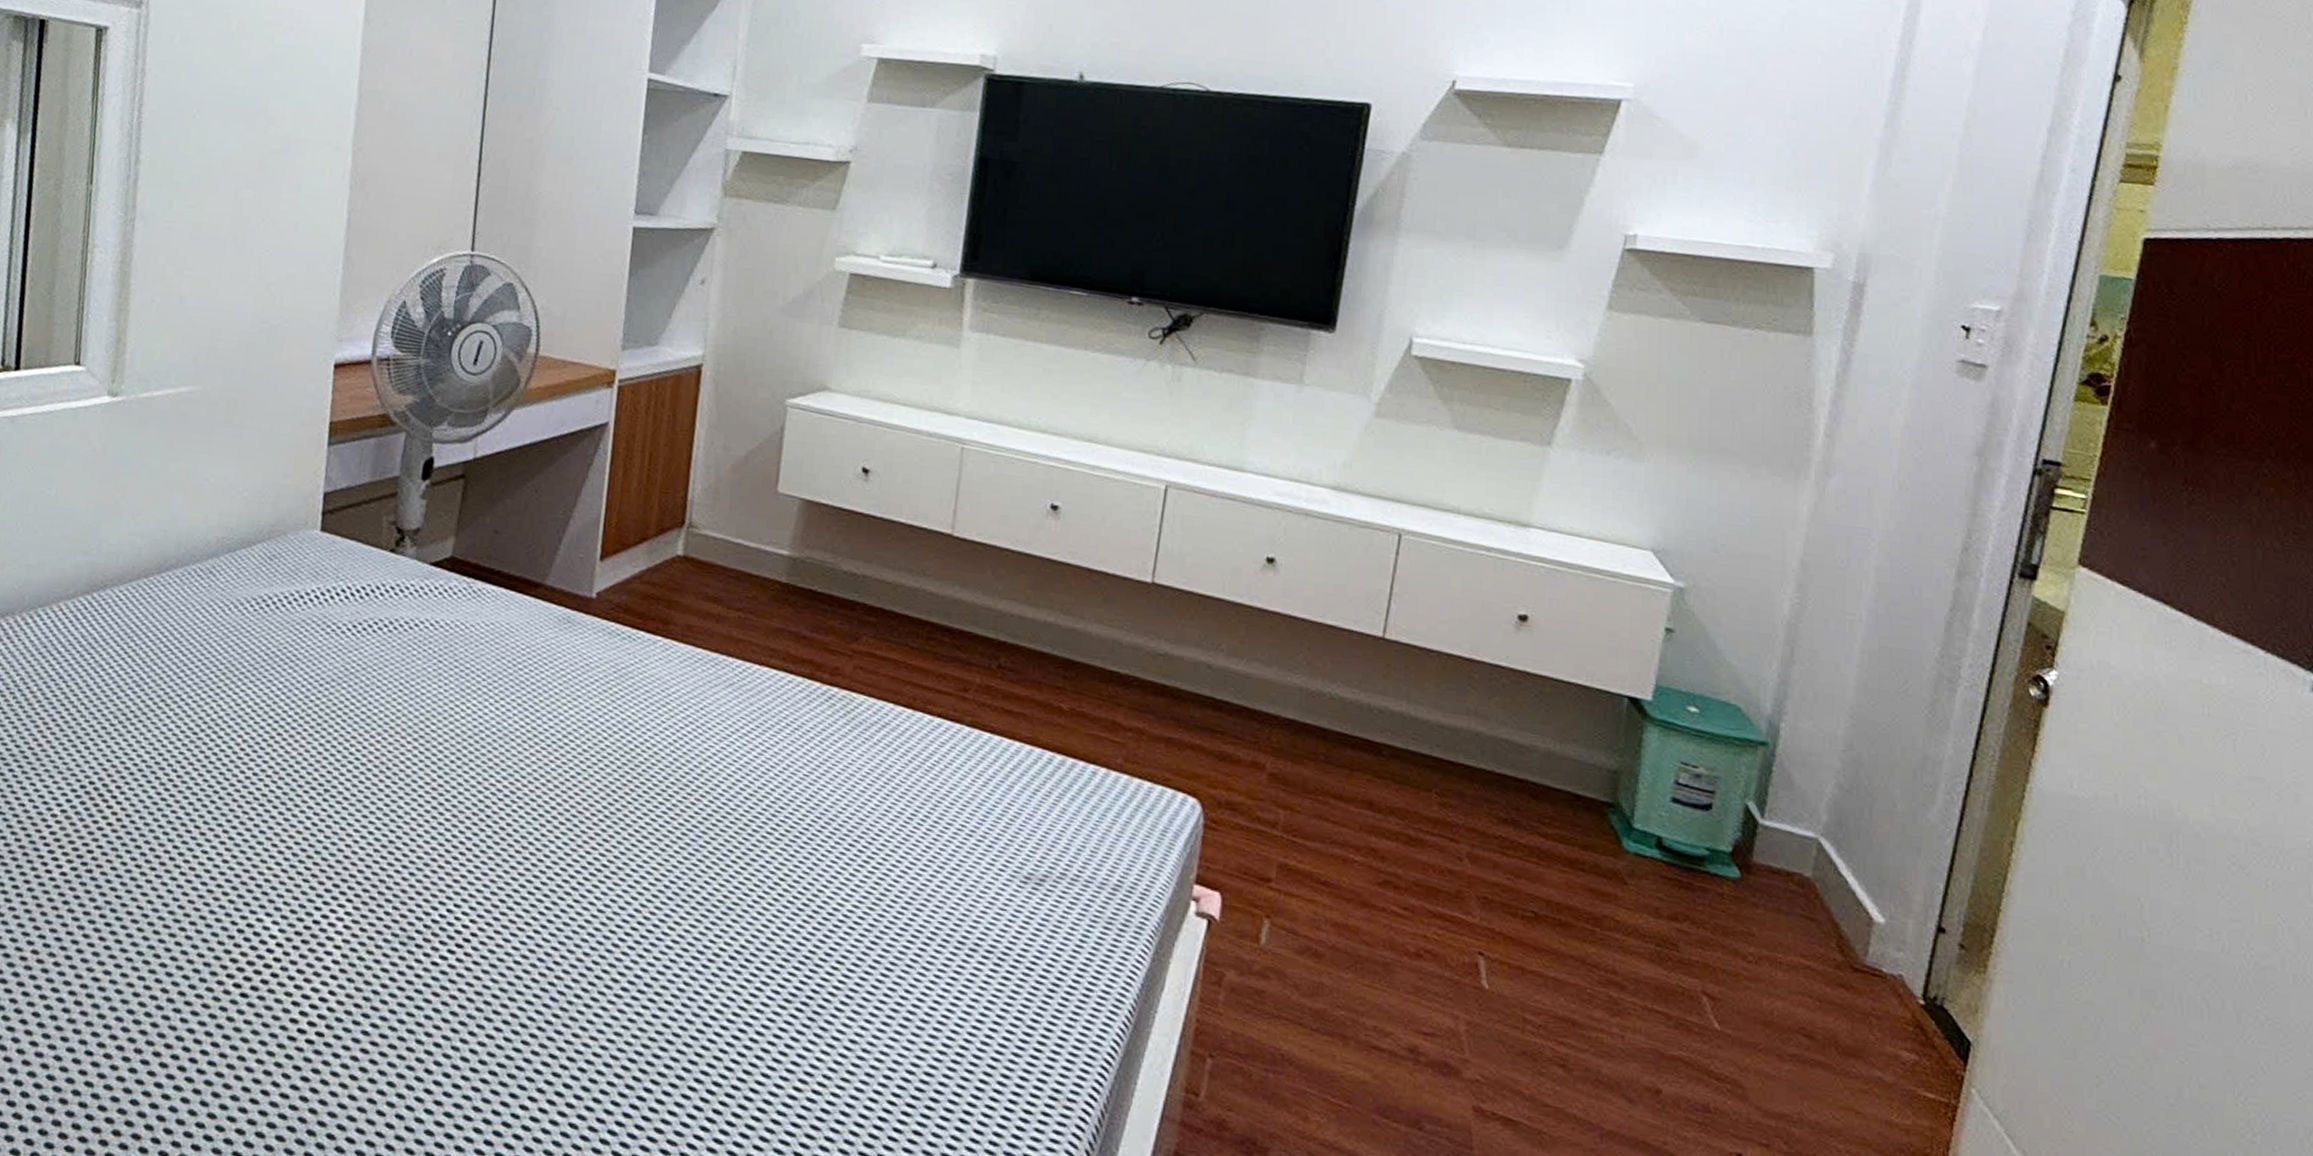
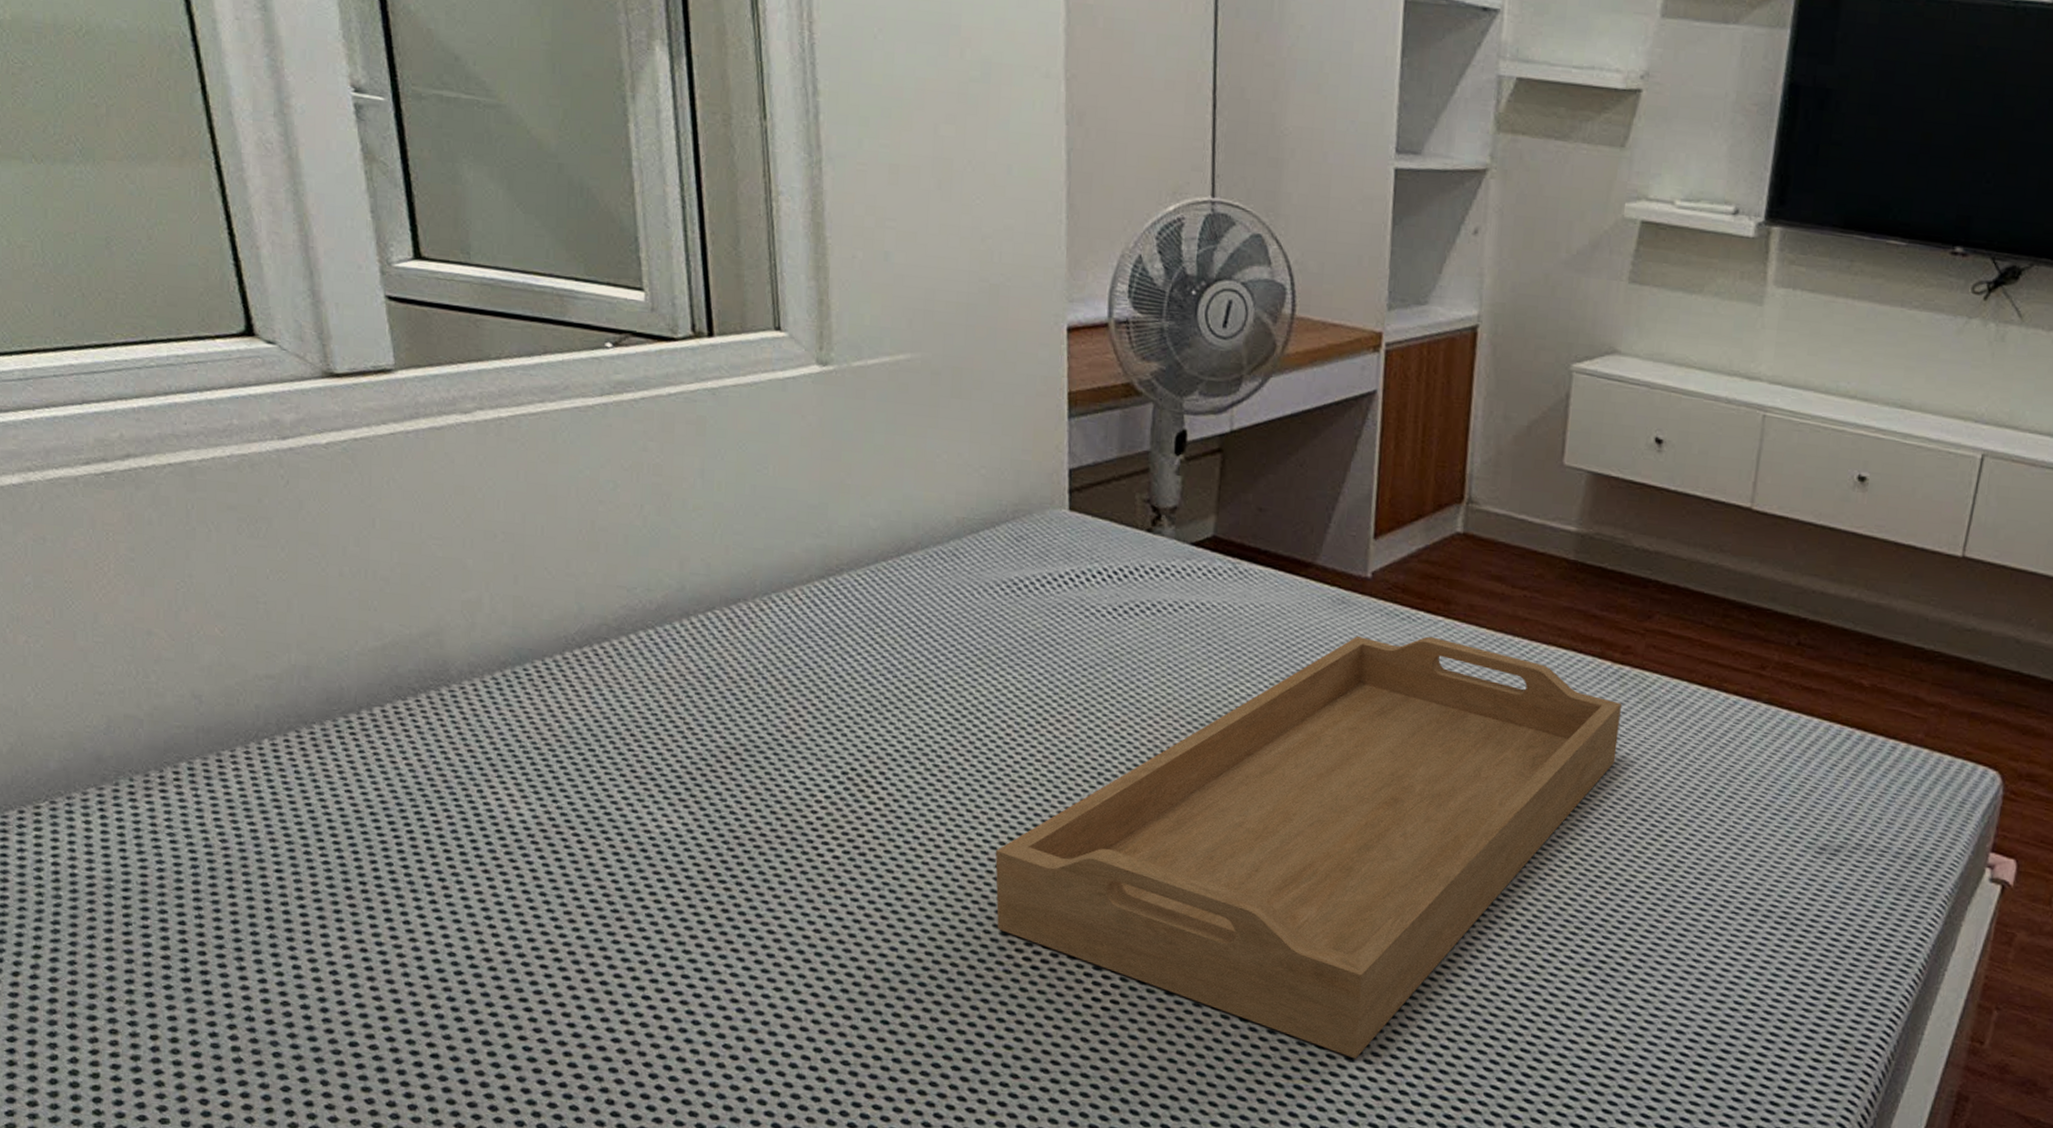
serving tray: none [211,654,830,1103] -> present [995,635,1622,1059]

